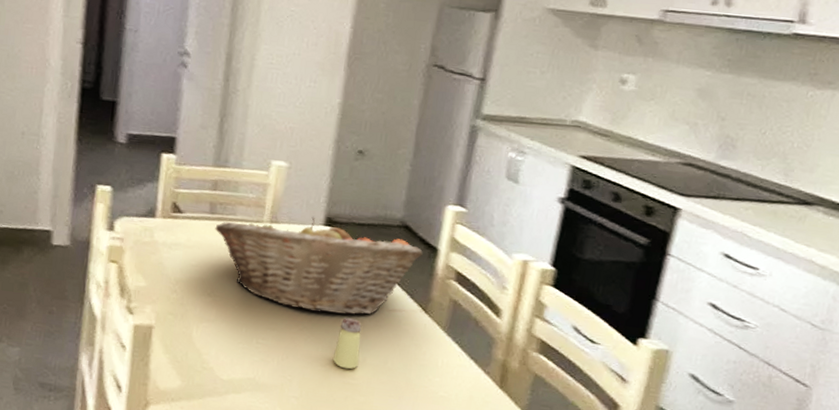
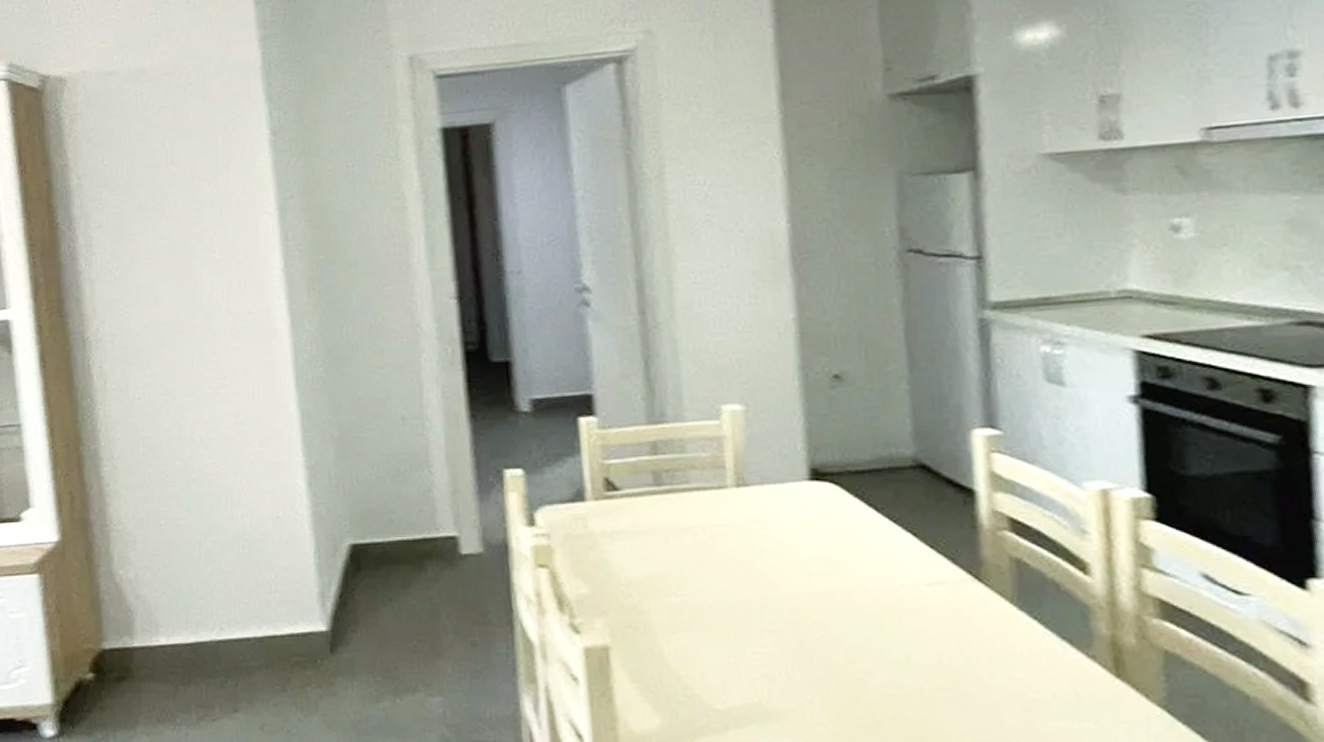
fruit basket: present [215,216,423,315] -> none [665,470,955,601]
saltshaker: present [333,317,362,370] -> none [863,601,902,675]

